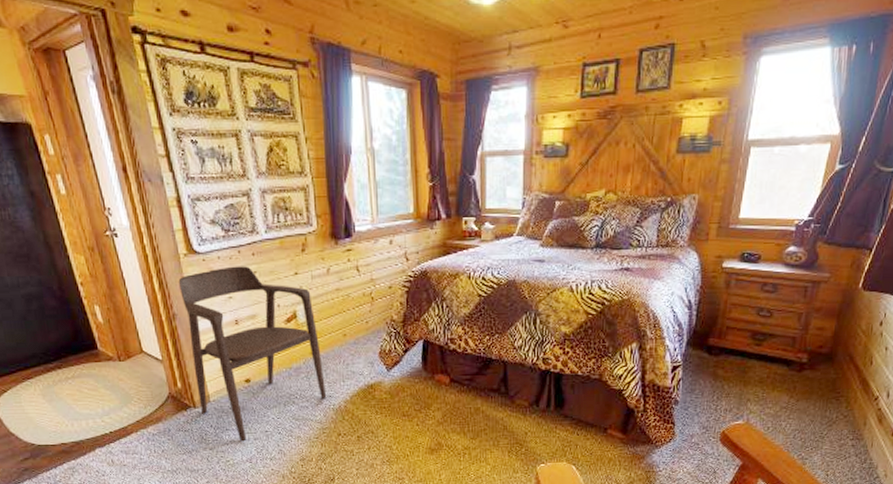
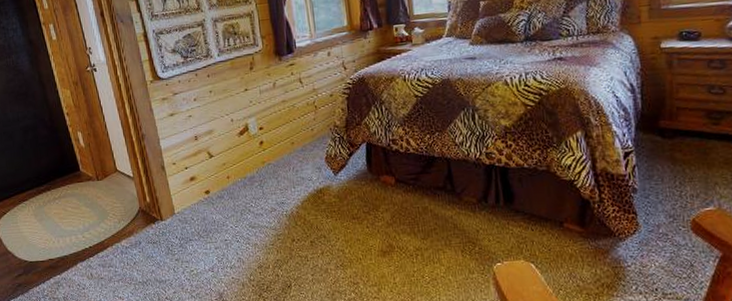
armchair: present [178,266,327,442] -> none [146,87,280,251]

